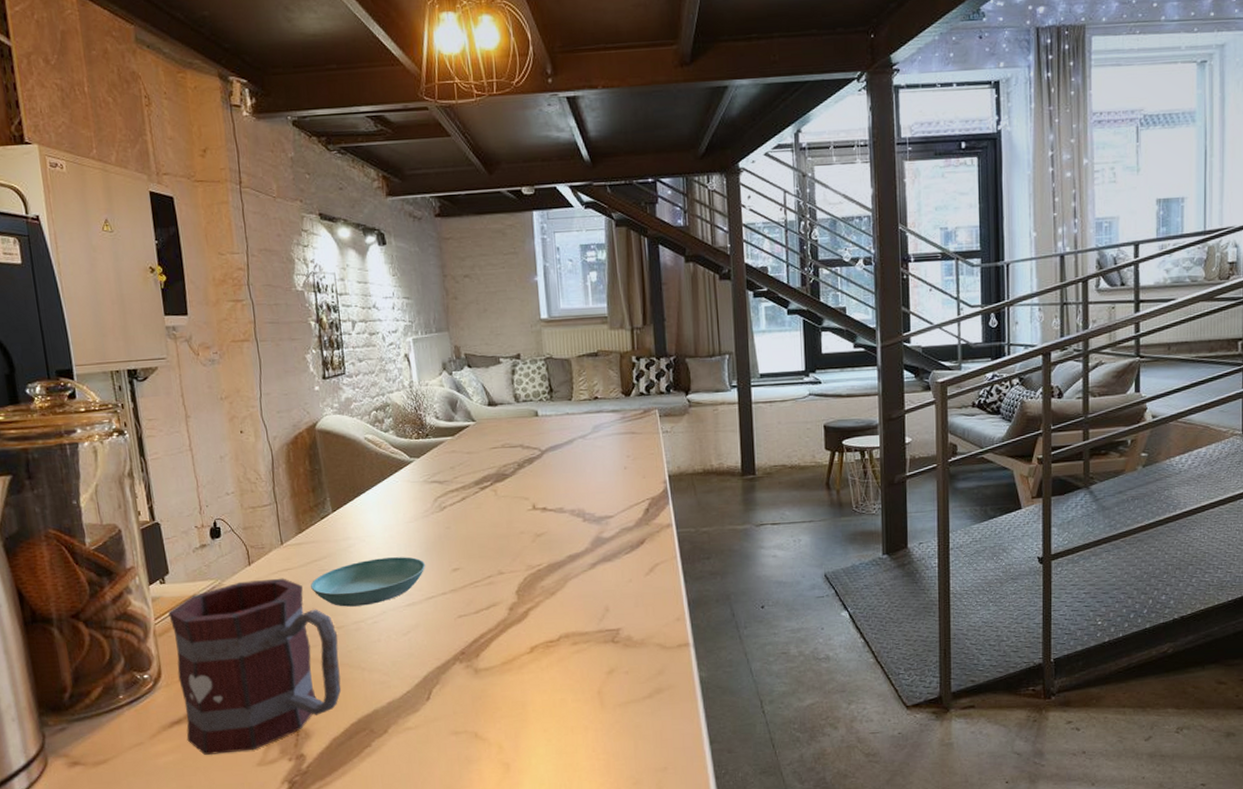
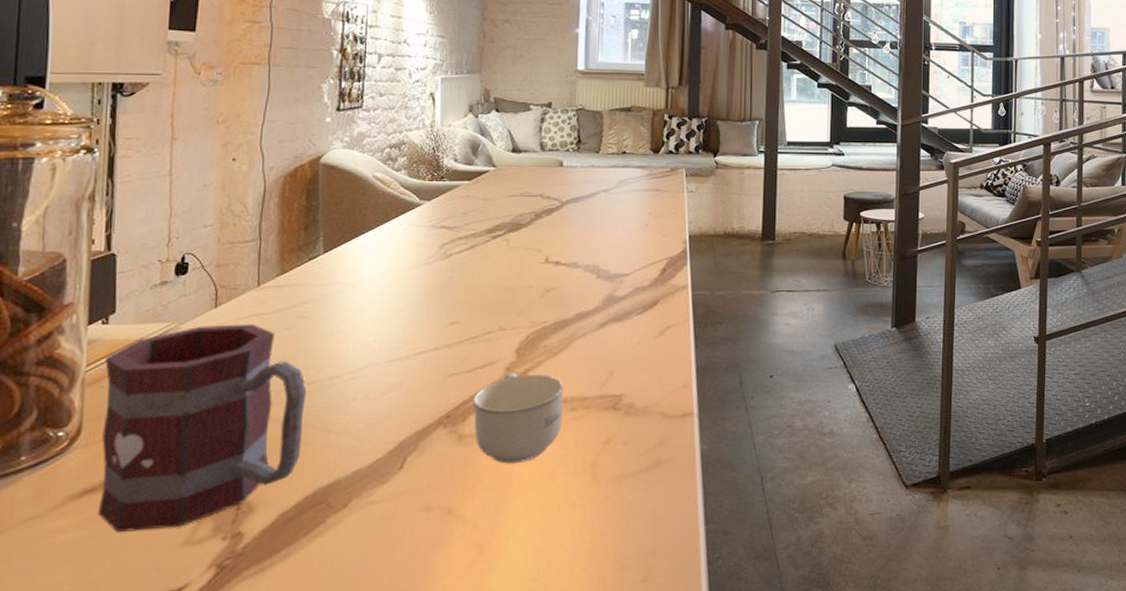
saucer: present [311,557,426,607] -> none [284,306,421,360]
cup: none [483,612,566,694] -> present [473,373,565,464]

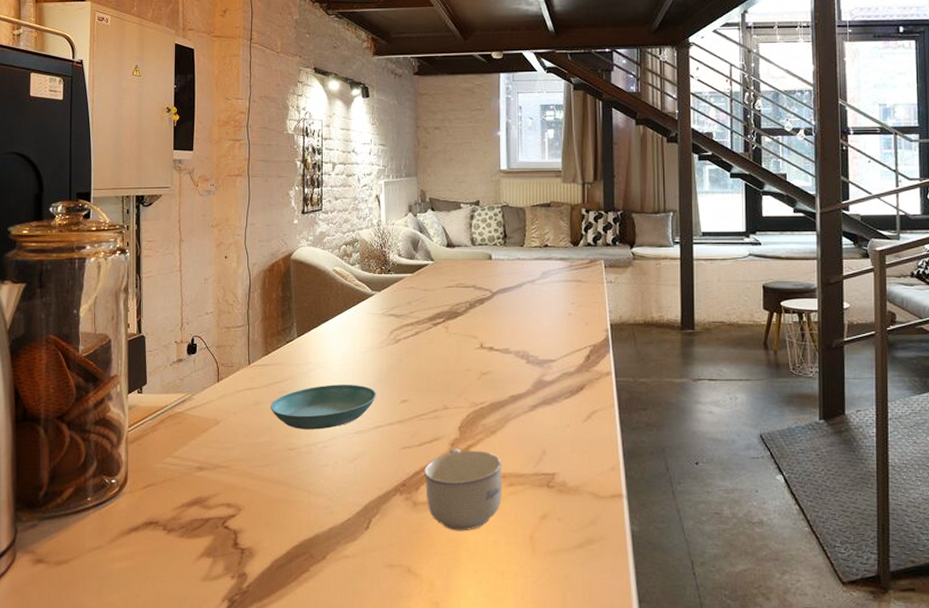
mug: present [98,323,307,532] -> none [141,396,290,565]
saucer: none [284,306,421,360] -> present [271,384,377,430]

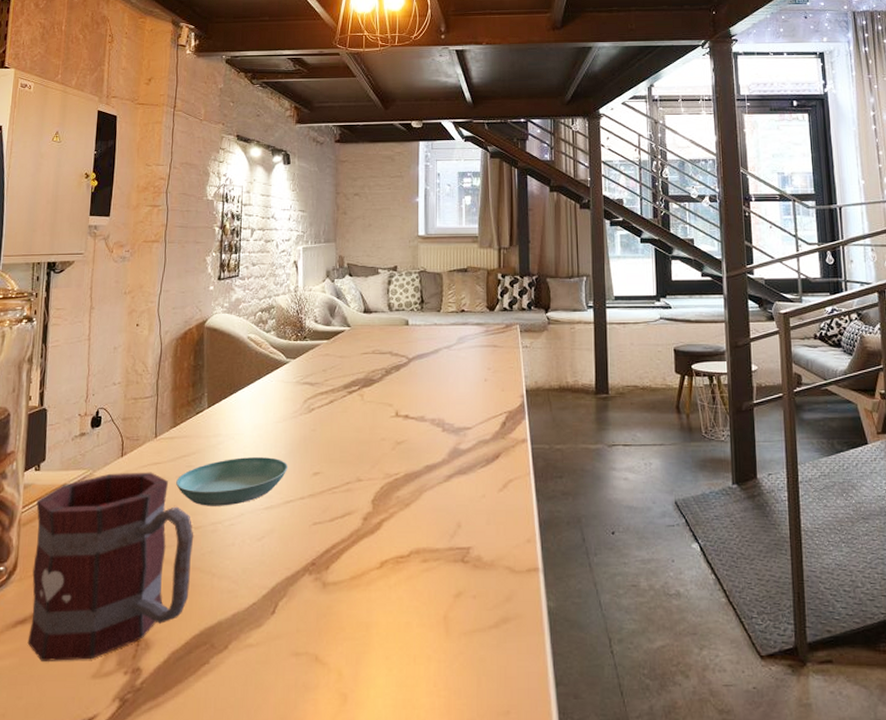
mug: none [141,396,290,565] -> present [27,472,194,661]
cup: present [424,448,503,531] -> none [335,523,416,613]

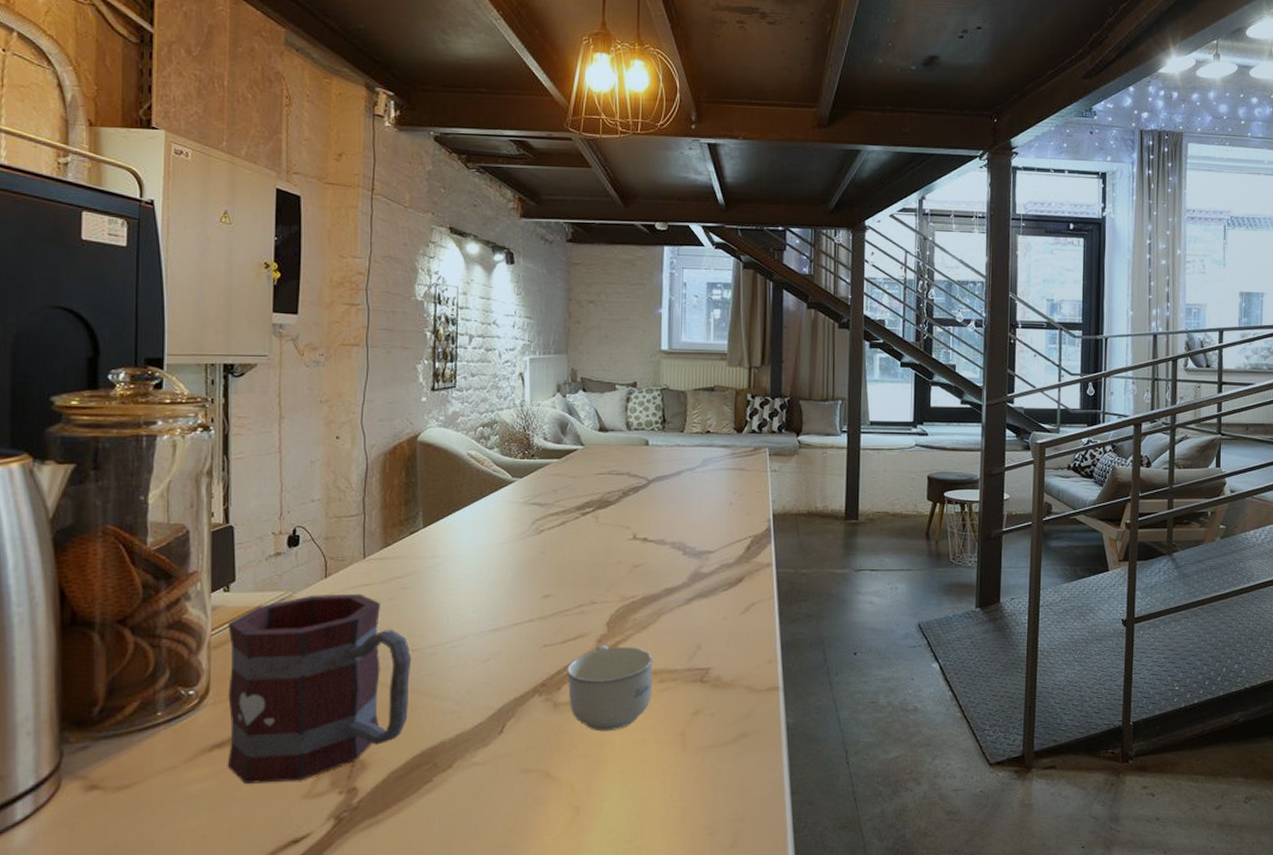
saucer: present [176,457,289,506] -> none [390,579,516,629]
cup: none [335,523,416,613] -> present [567,645,654,732]

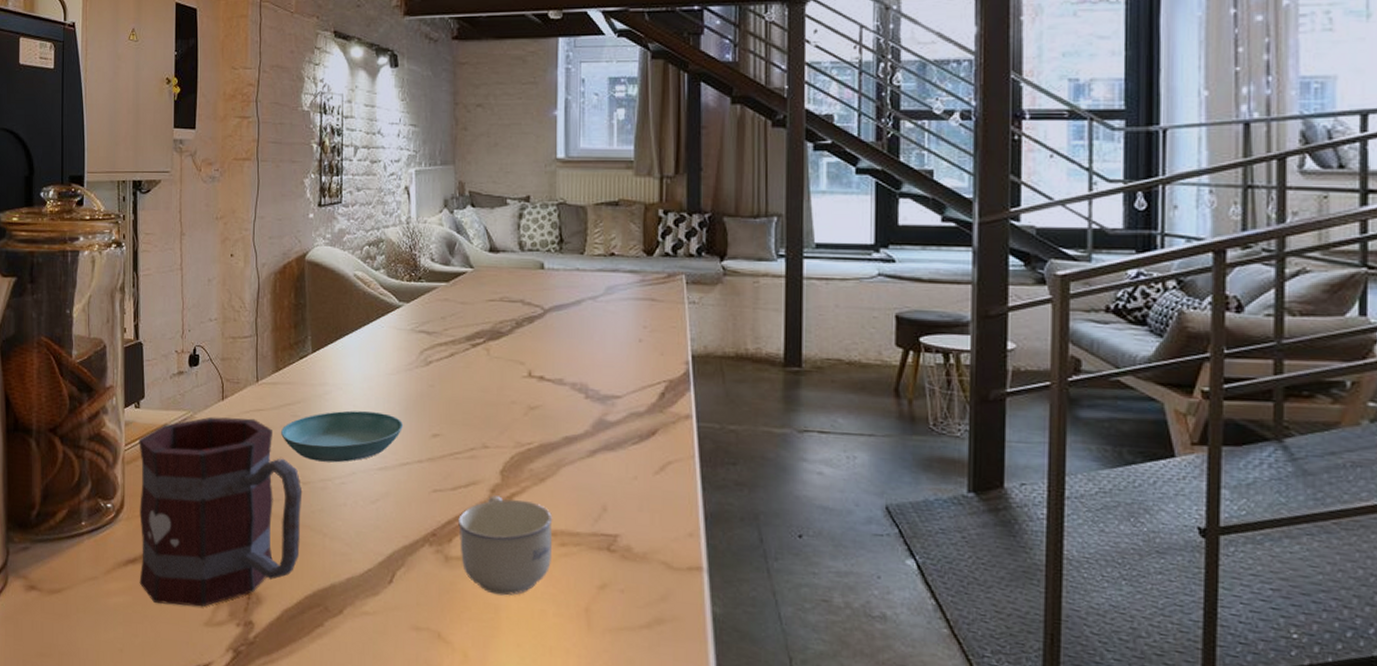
saucer: none [390,579,516,629] -> present [281,410,404,463]

